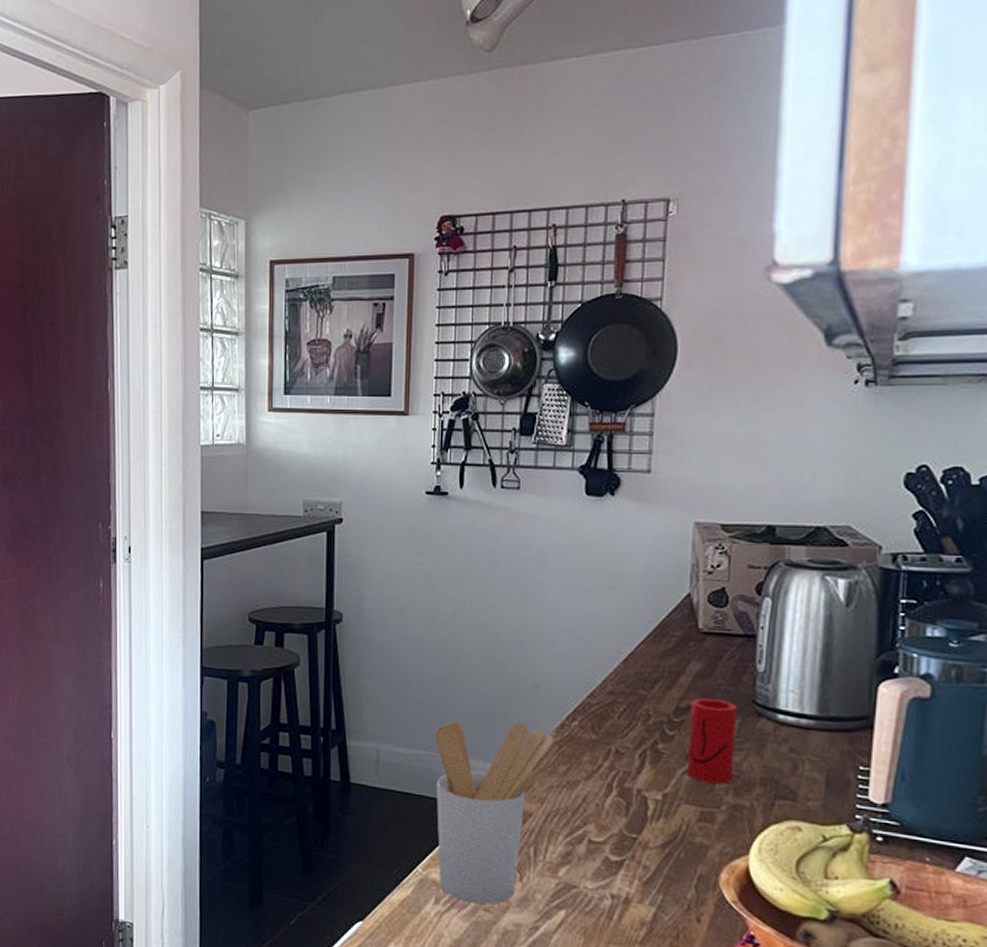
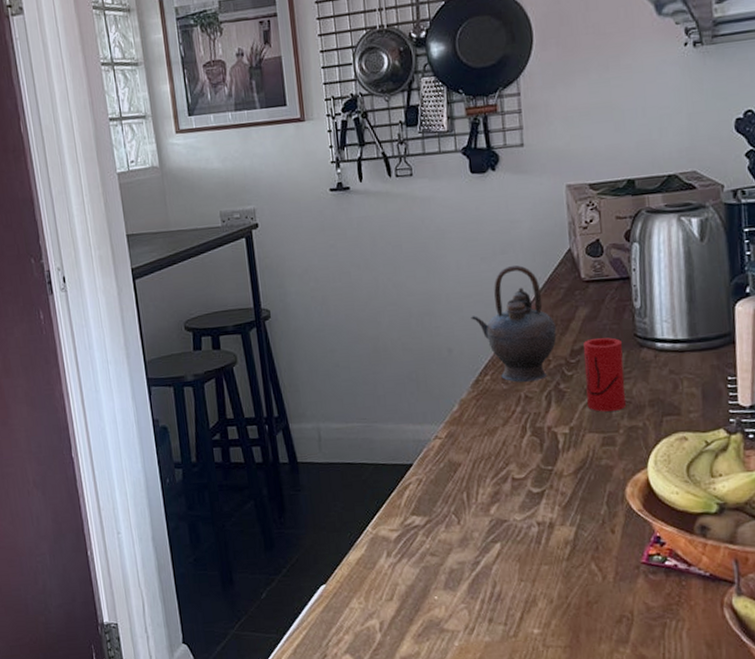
utensil holder: present [434,721,554,905] -> none [366,385,472,551]
teapot: none [565,602,662,736] -> present [471,265,557,382]

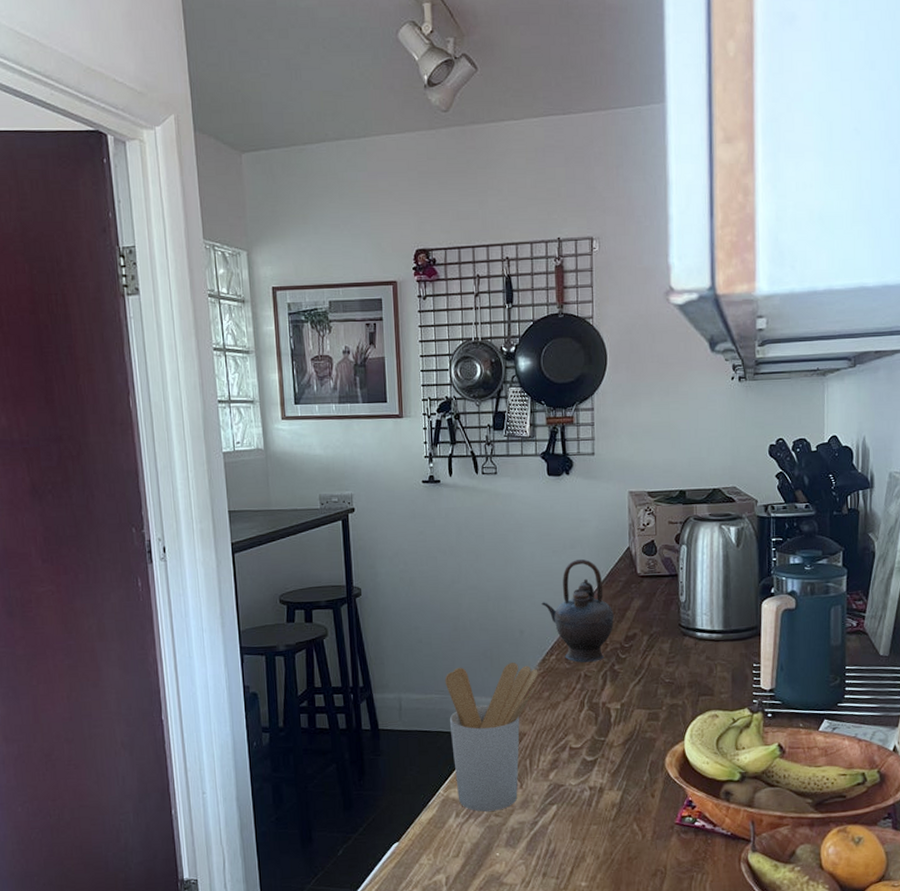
utensil holder: none [366,385,472,551] -> present [445,663,538,812]
cup: present [583,337,627,412] -> none [636,626,670,691]

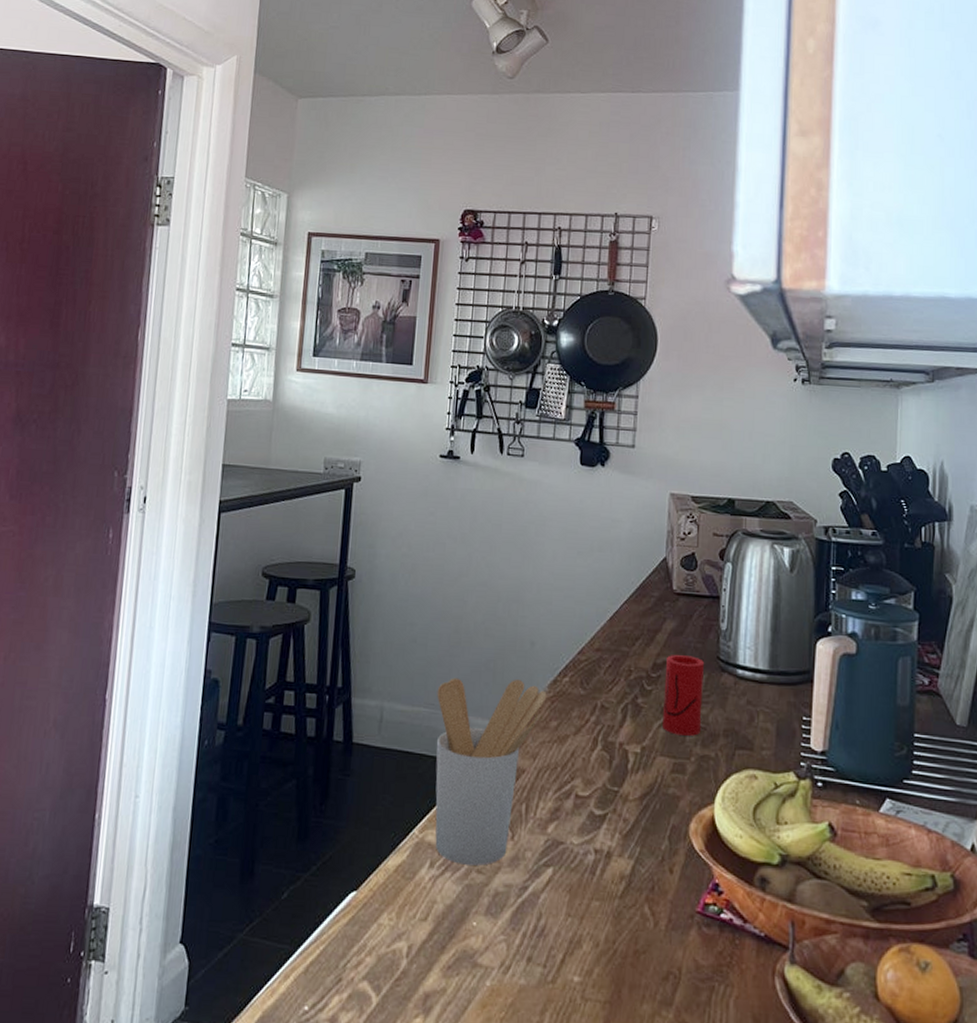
teapot: present [541,558,614,663] -> none [559,564,642,691]
cup: none [636,626,670,691] -> present [663,655,704,736]

